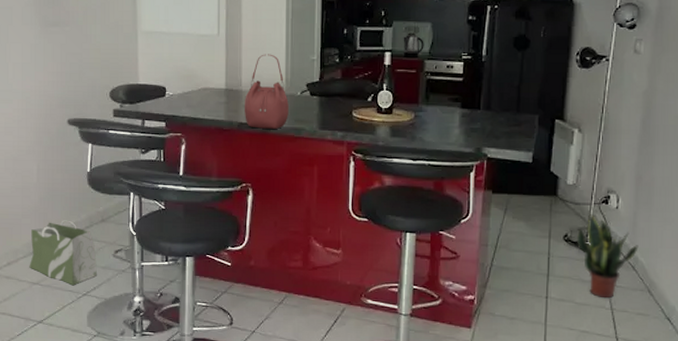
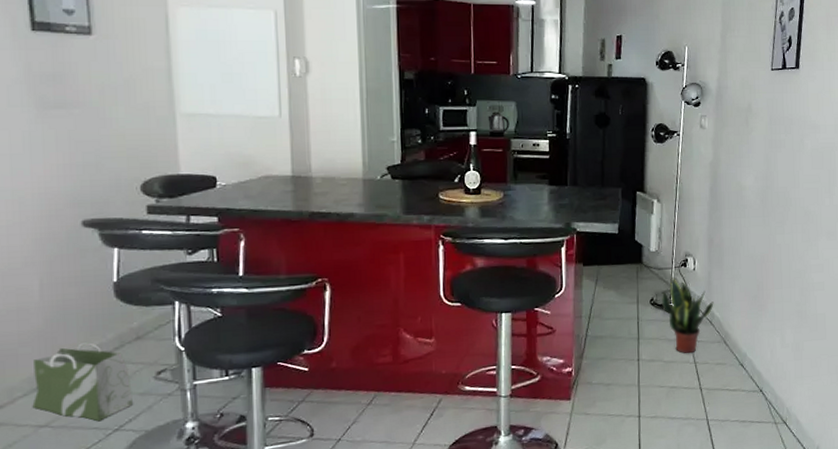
handbag: present [245,54,289,129] -> none [316,136,368,218]

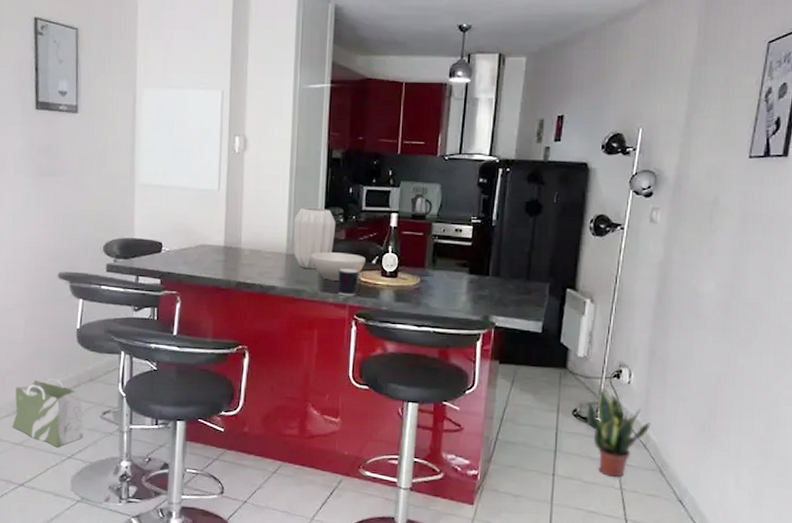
vase: none [368,130,415,193] -> present [293,207,336,270]
bowl: none [390,174,448,203] -> present [311,252,366,281]
mug: none [420,189,446,217] -> present [338,268,362,297]

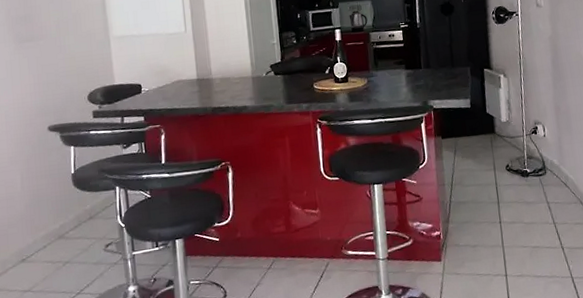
grocery bag: present [12,377,83,448] -> none [19,222,89,287]
vase: present [293,207,336,270] -> none [254,34,292,87]
bowl: present [311,252,366,281] -> none [273,68,320,94]
mug: present [338,268,362,297] -> none [298,80,320,105]
potted plant: present [587,387,651,478] -> none [516,143,567,215]

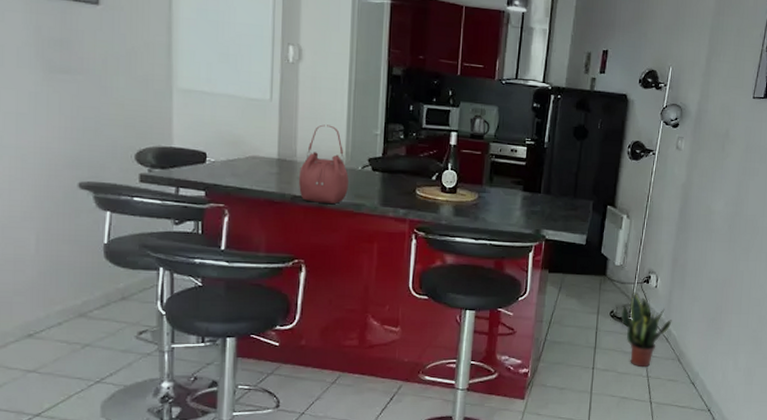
handbag: none [216,43,257,111] -> present [299,124,349,204]
potted plant: none [516,143,567,215] -> present [621,291,672,368]

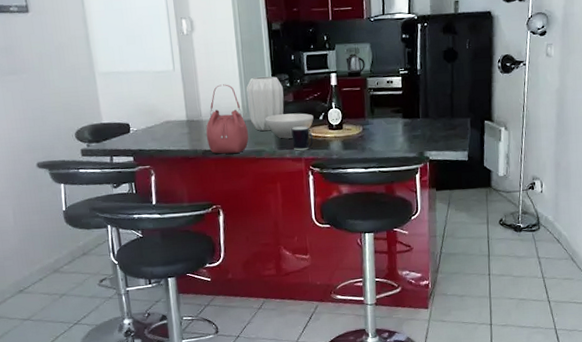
vase: none [352,122,397,184] -> present [246,76,284,132]
bowl: none [371,167,426,196] -> present [265,113,314,139]
mug: none [398,183,422,211] -> present [291,126,314,151]
potted plant: present [621,291,672,368] -> none [510,199,561,270]

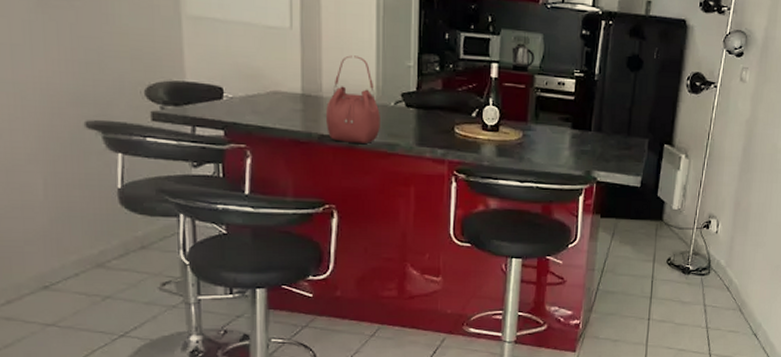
vase: present [246,76,284,132] -> none [383,52,432,122]
bowl: present [265,113,314,139] -> none [405,103,465,134]
mug: present [291,126,314,151] -> none [435,121,462,151]

